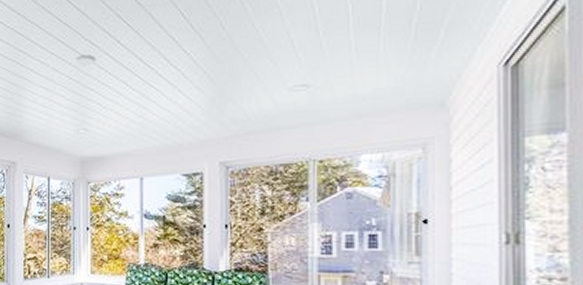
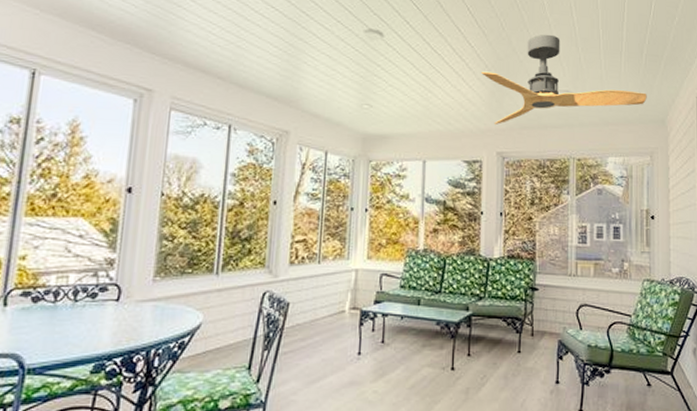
ceiling fan: none [199,23,418,133] -> present [481,34,647,125]

